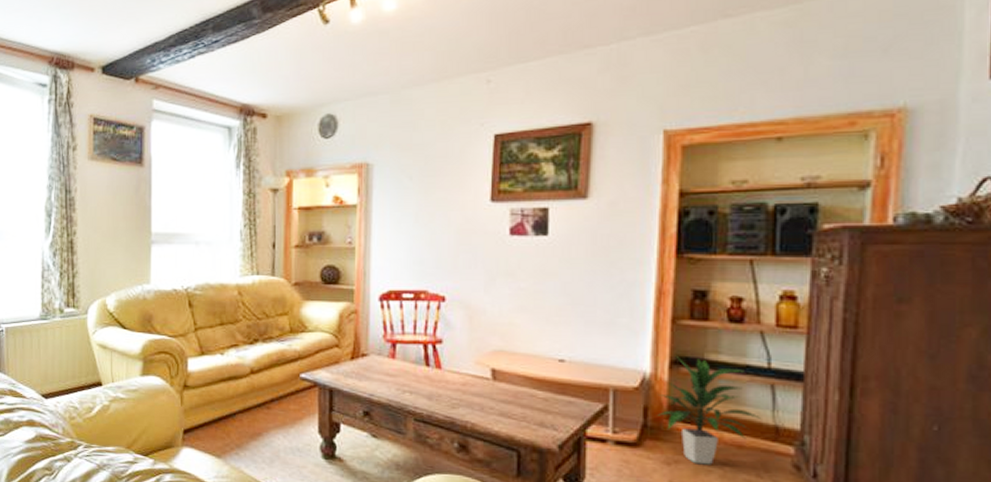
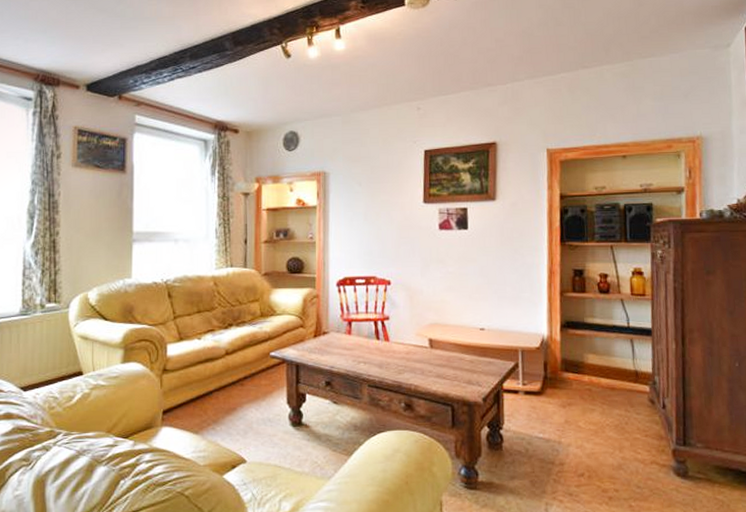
indoor plant: present [658,357,760,465] -> none [554,321,625,405]

